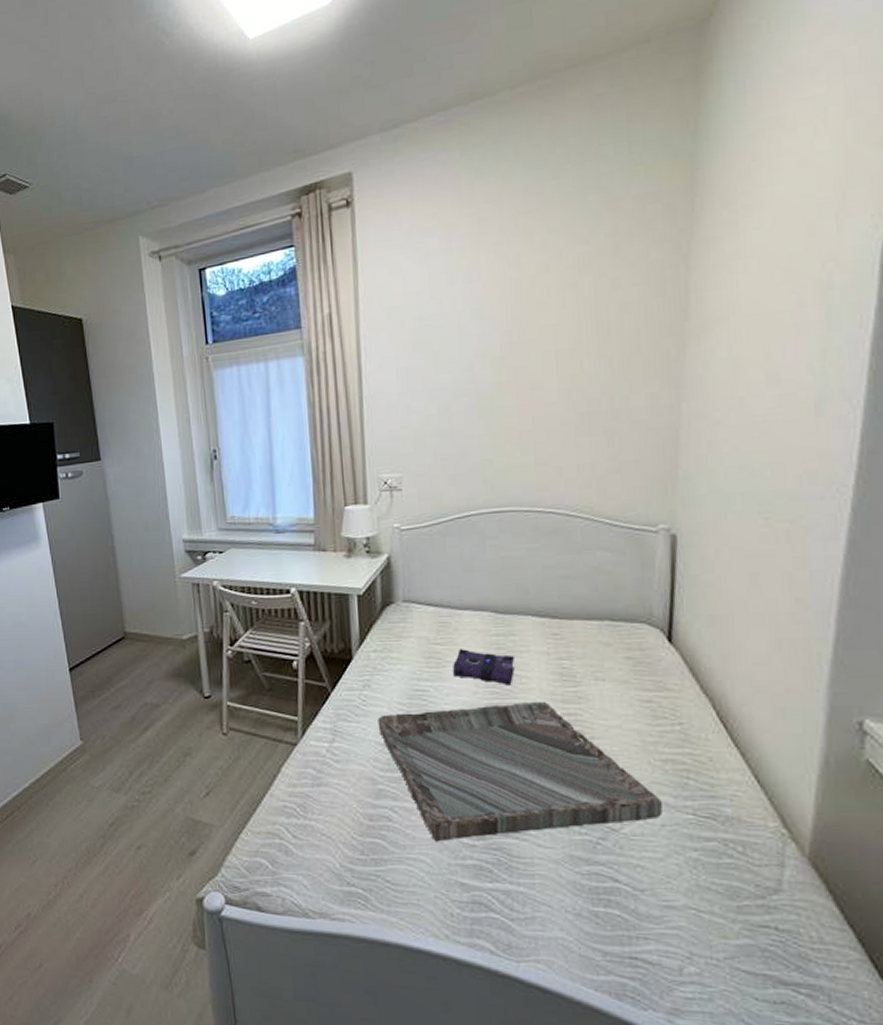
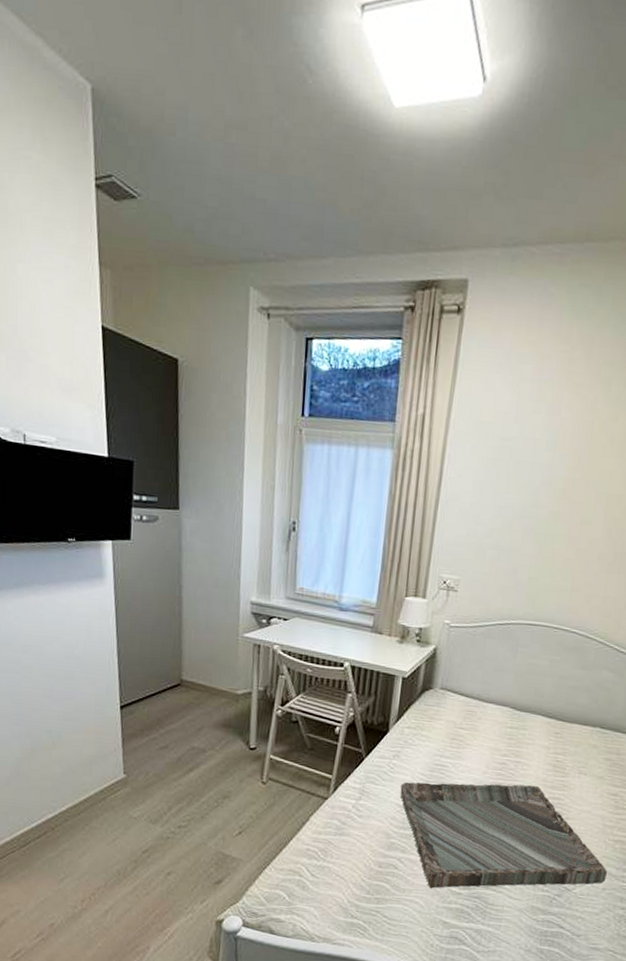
book: present [452,649,515,685] -> none [469,735,522,770]

